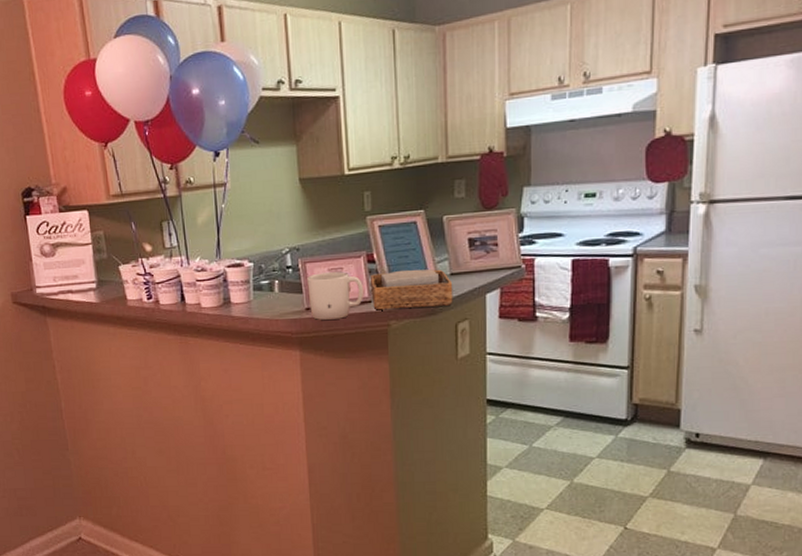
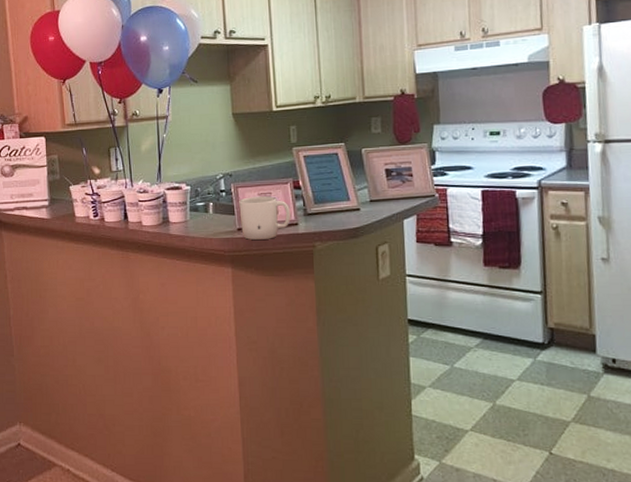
napkin holder: present [369,269,453,310] -> none [296,195,373,232]

